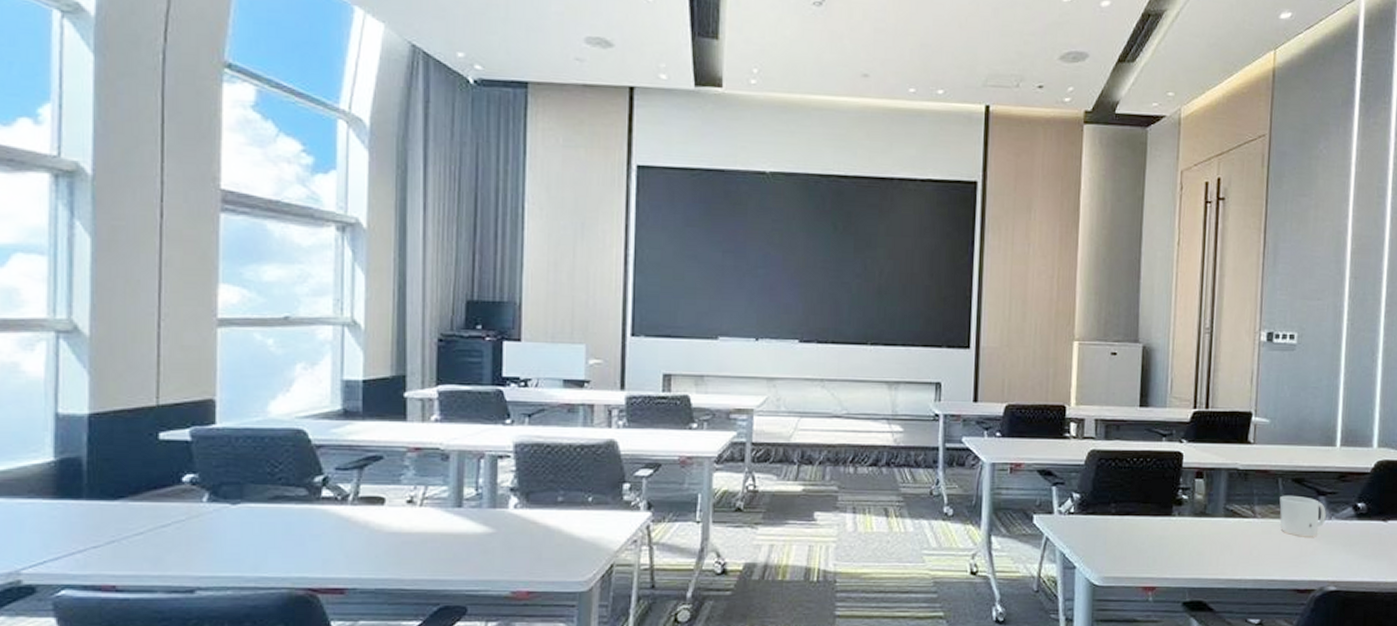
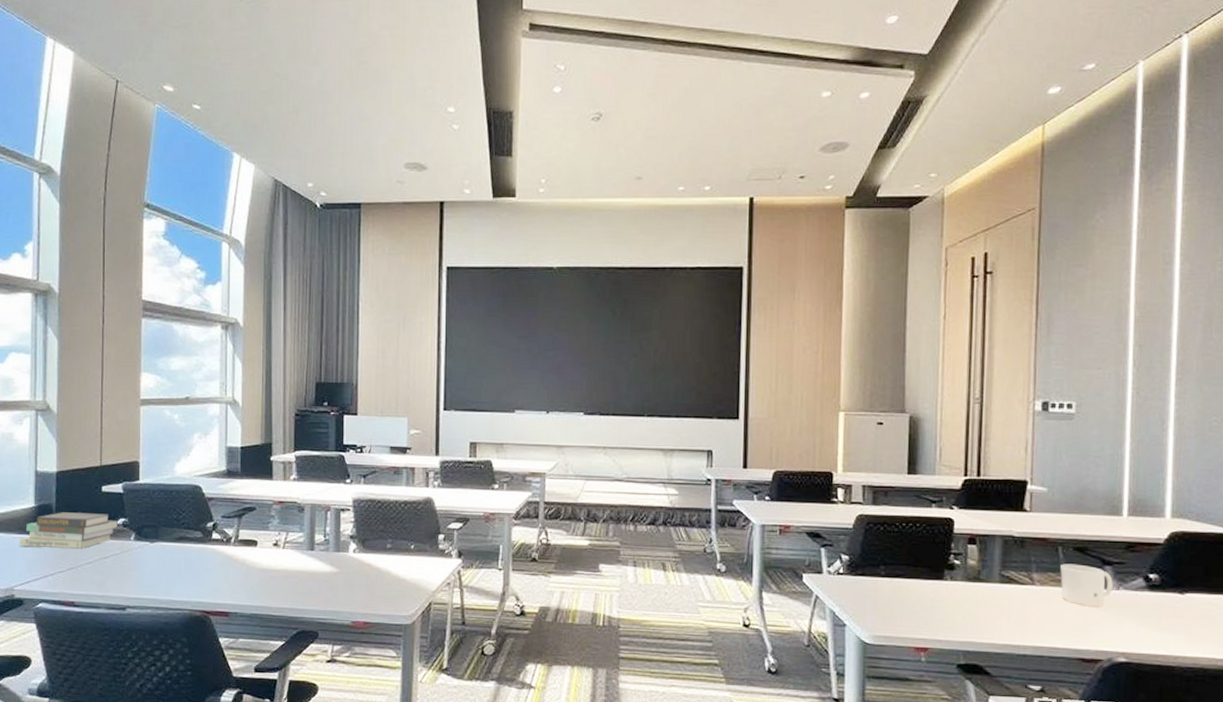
books: none [28,467,183,515] -> present [18,512,118,549]

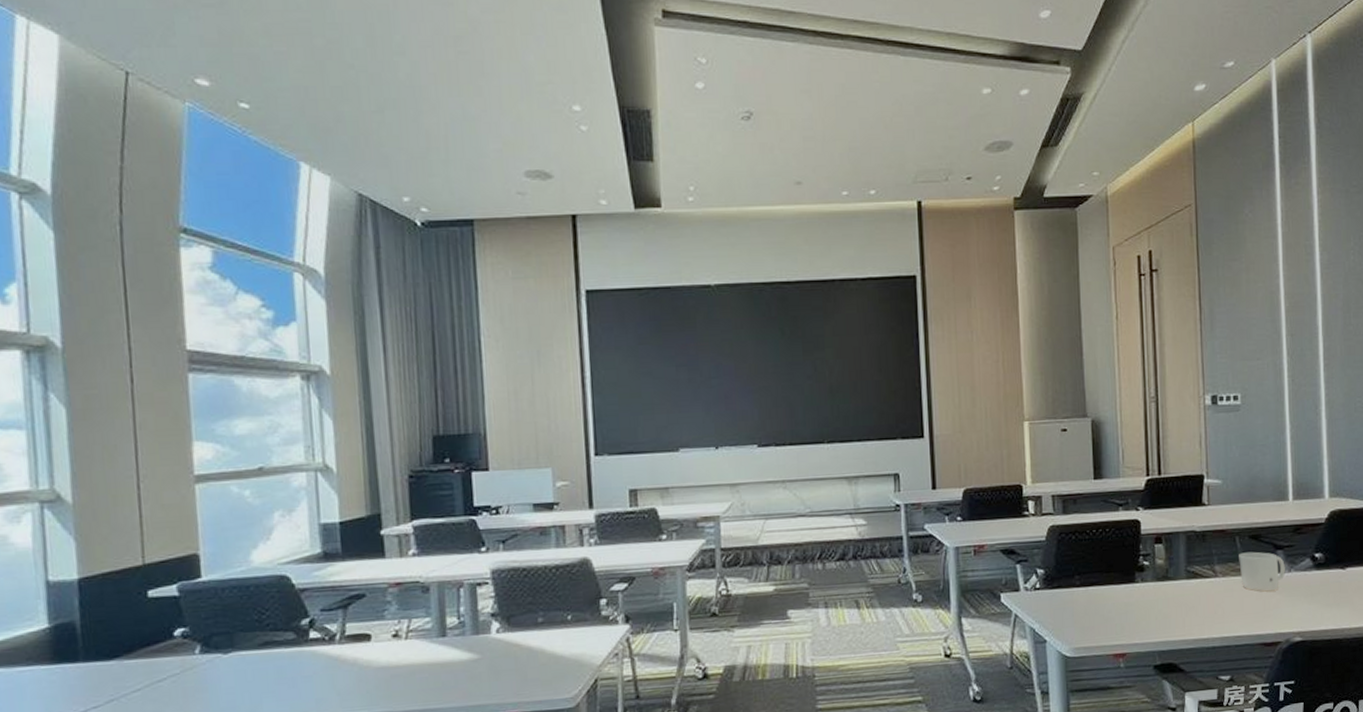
books: present [18,512,118,549] -> none [28,624,175,682]

